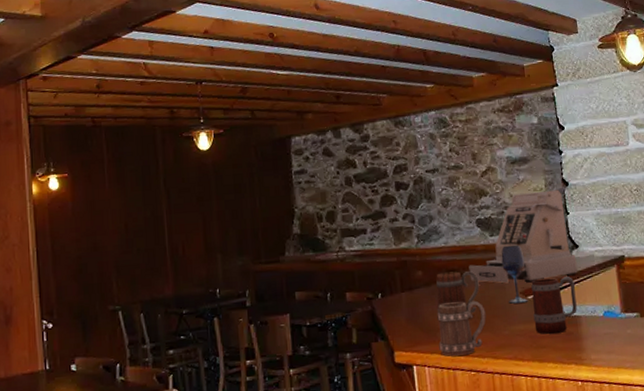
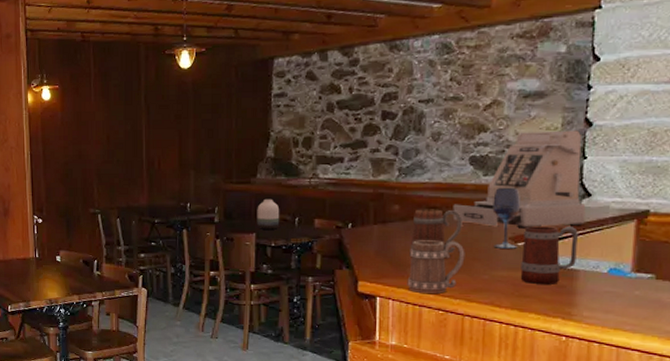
vase: none [288,276,313,309] -> present [257,198,280,230]

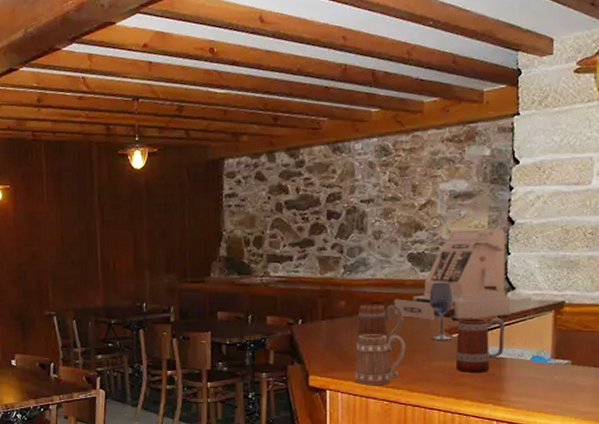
vase: present [257,198,280,230] -> none [211,297,234,328]

